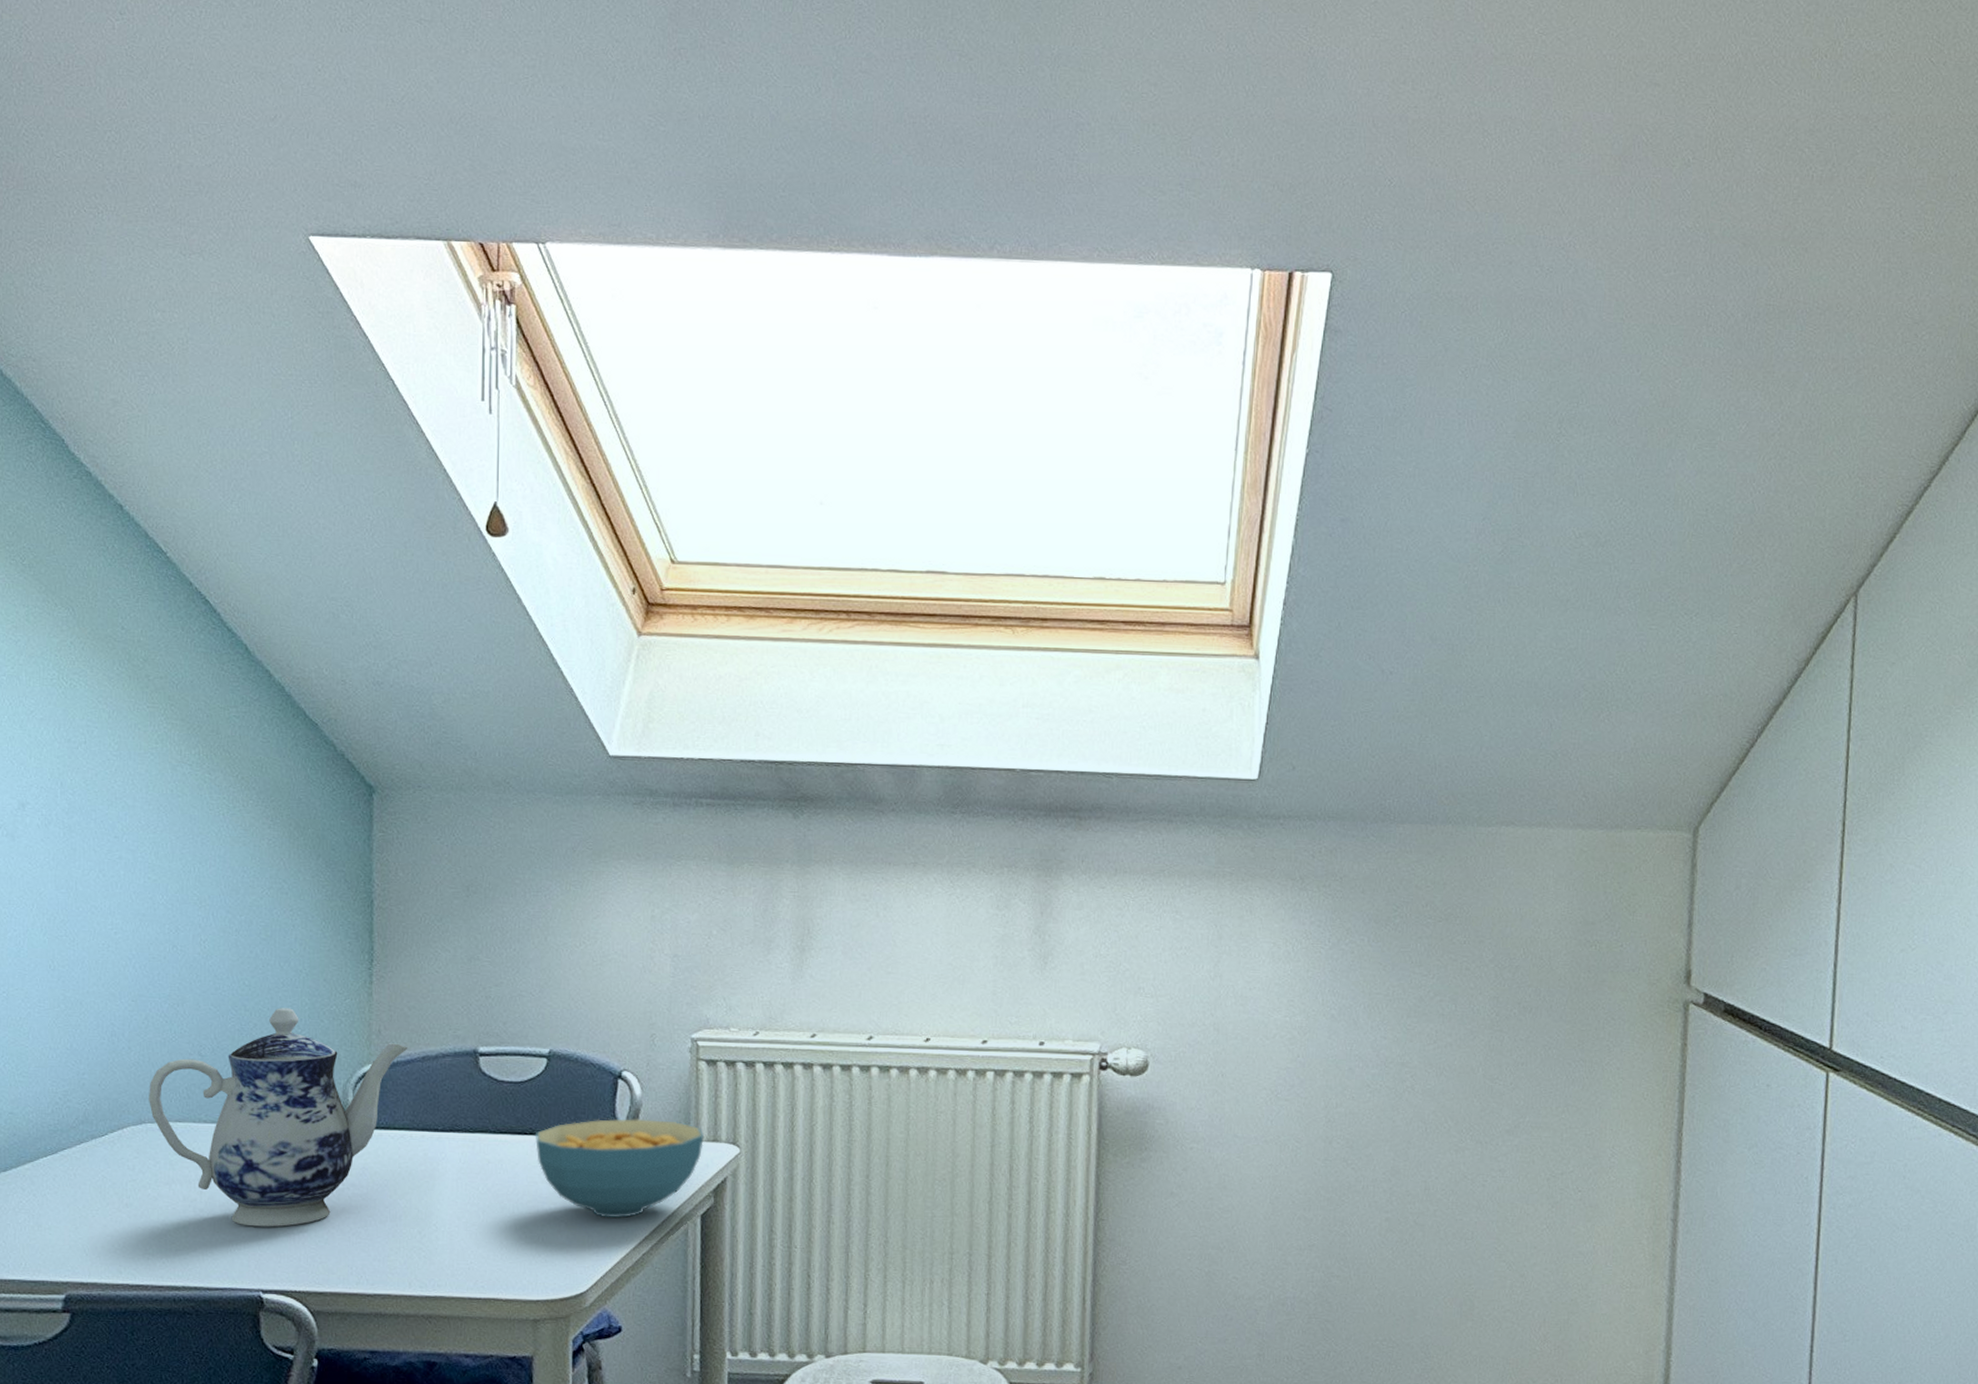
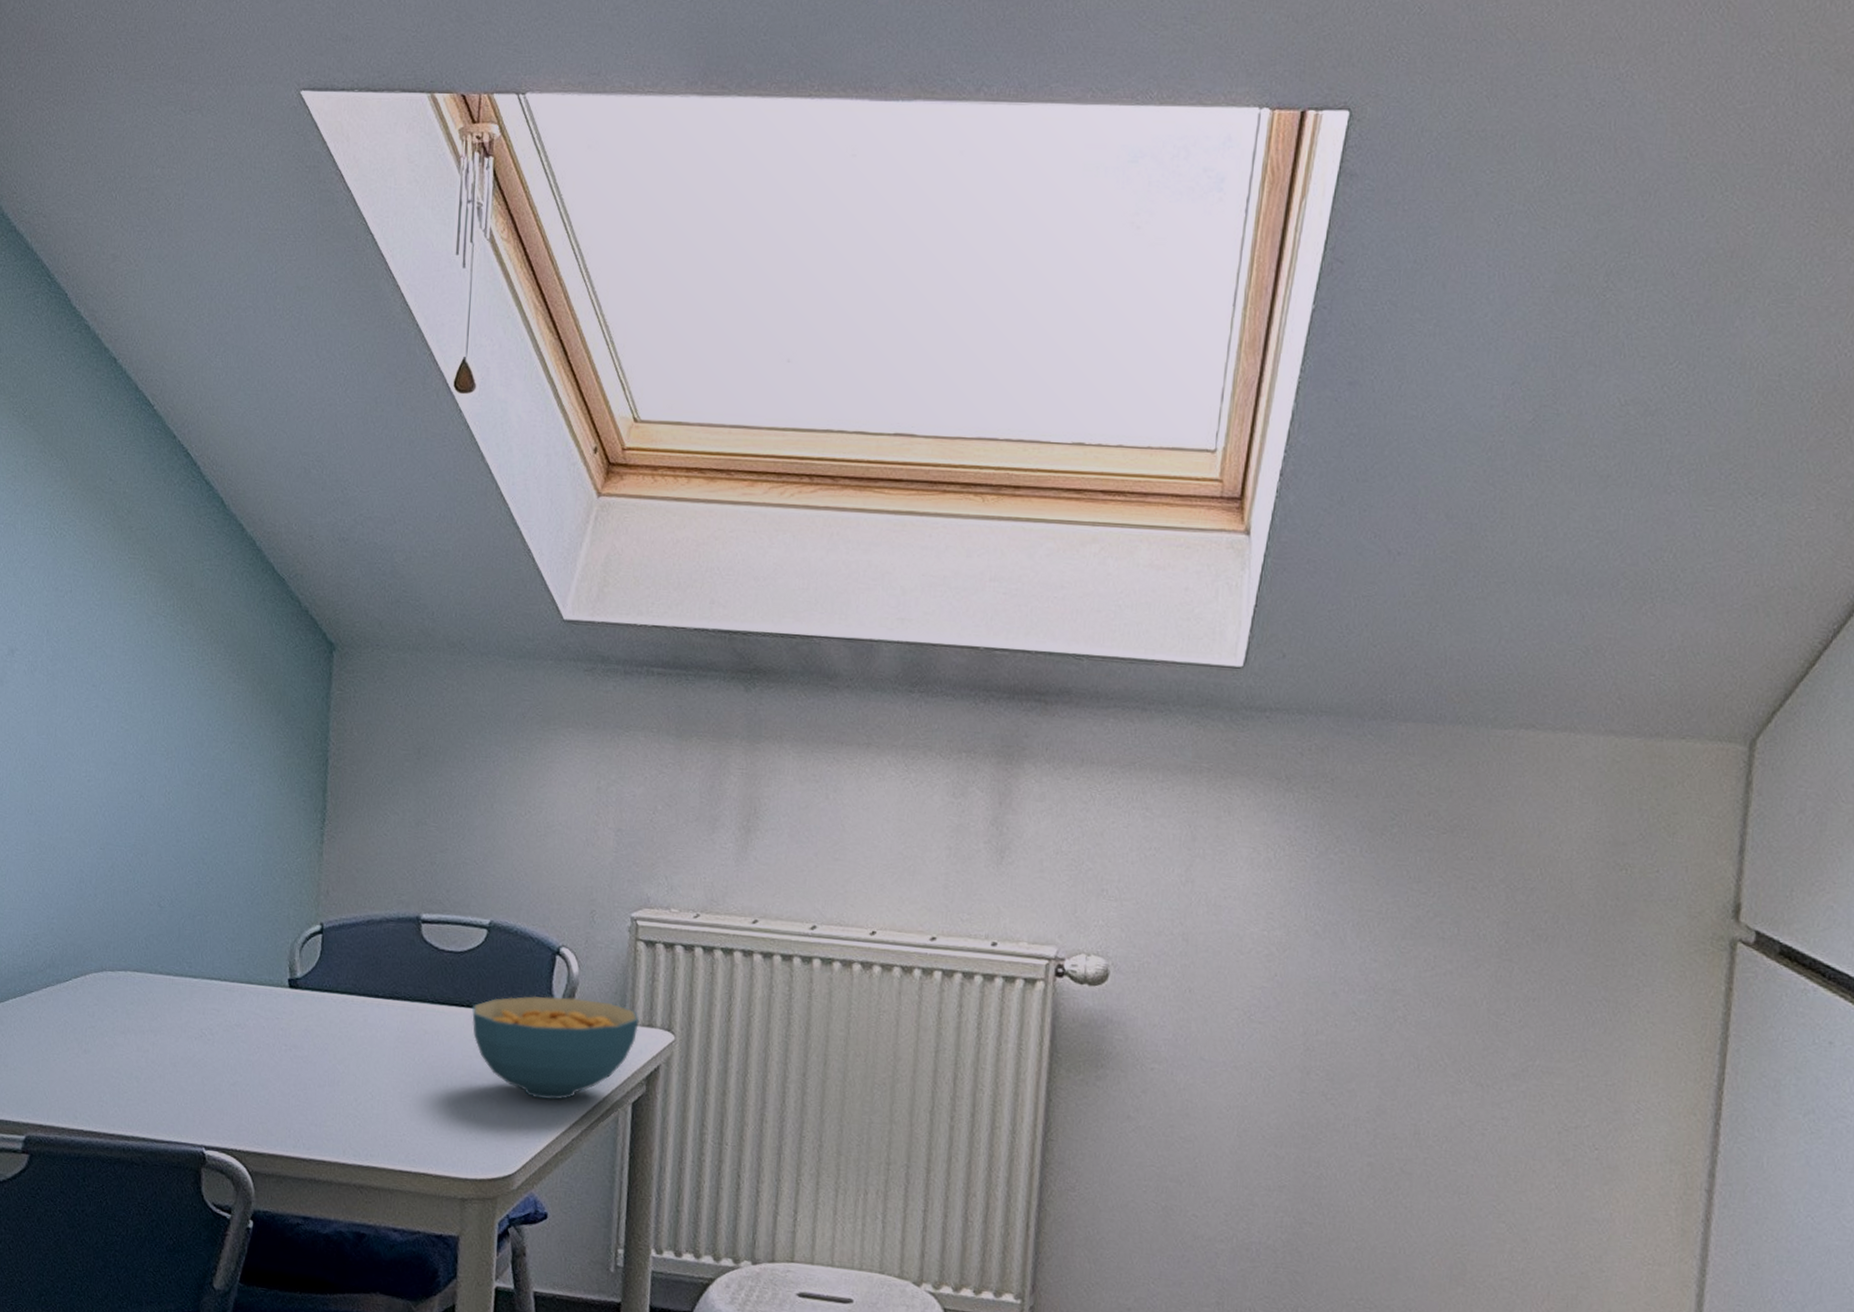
teapot: present [149,1008,408,1227] -> none [110,863,354,1084]

